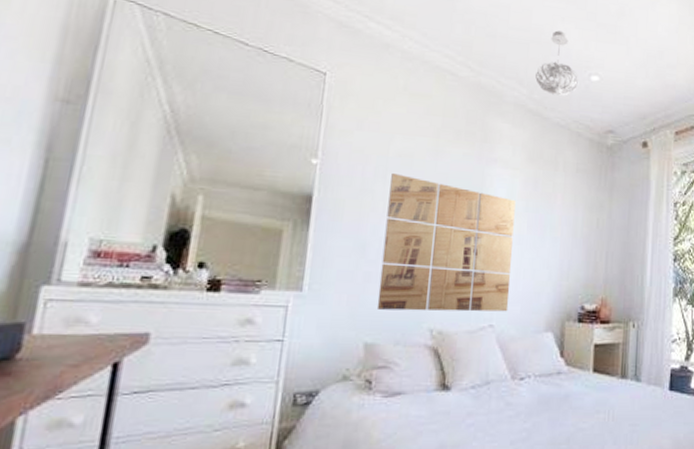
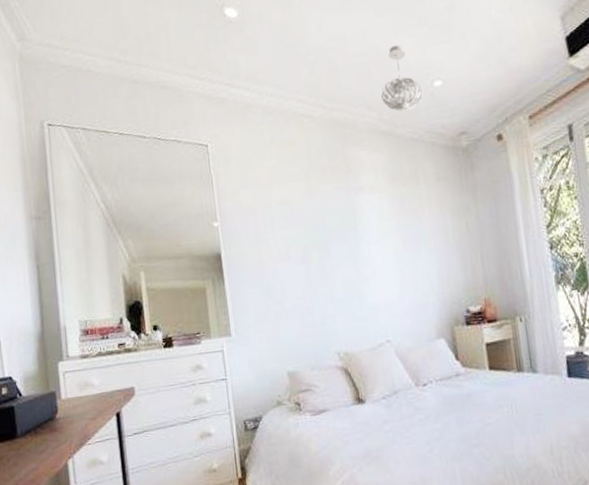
wall art: present [376,172,516,312] -> none [278,219,401,342]

